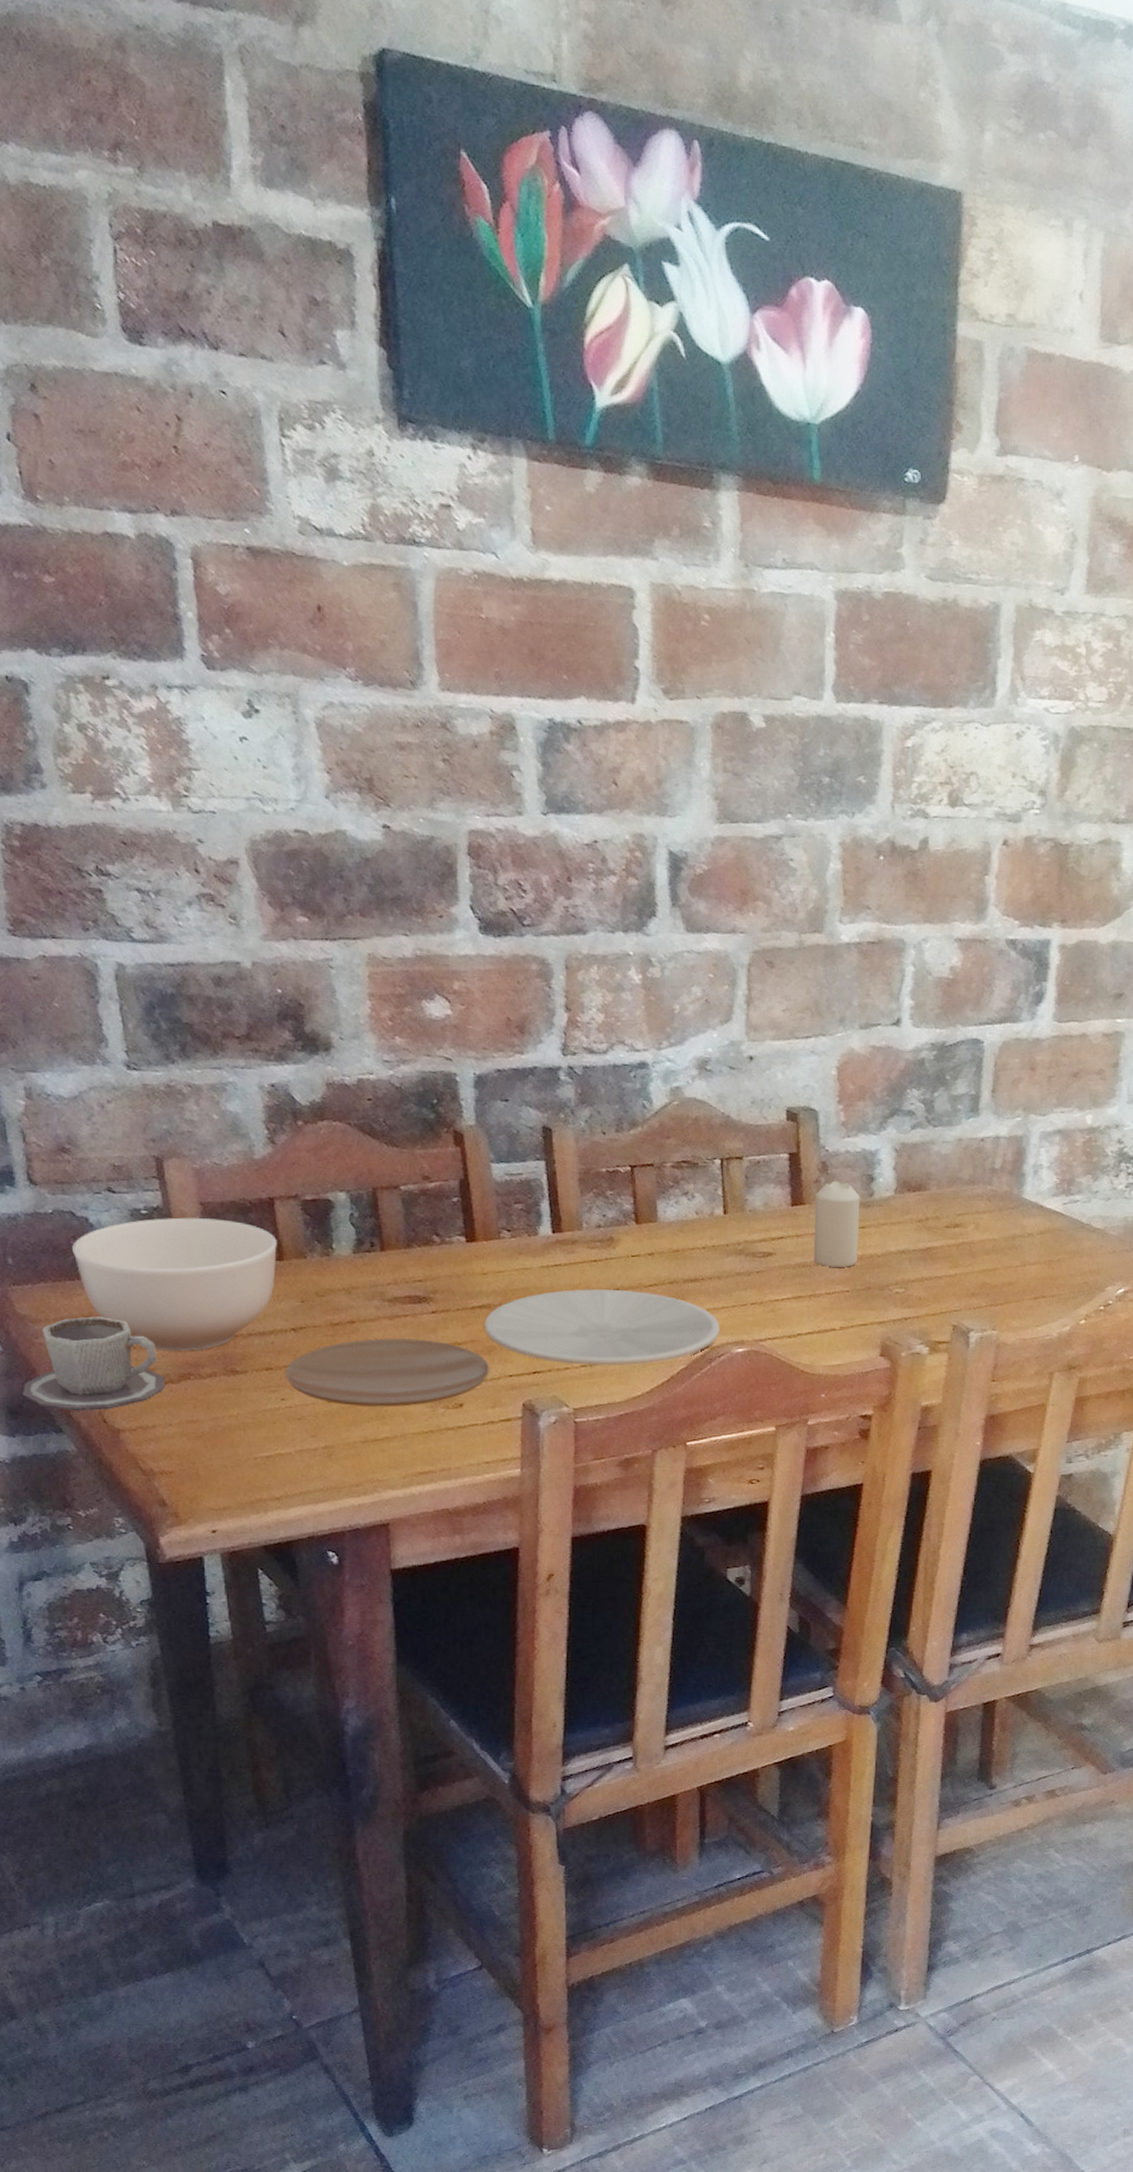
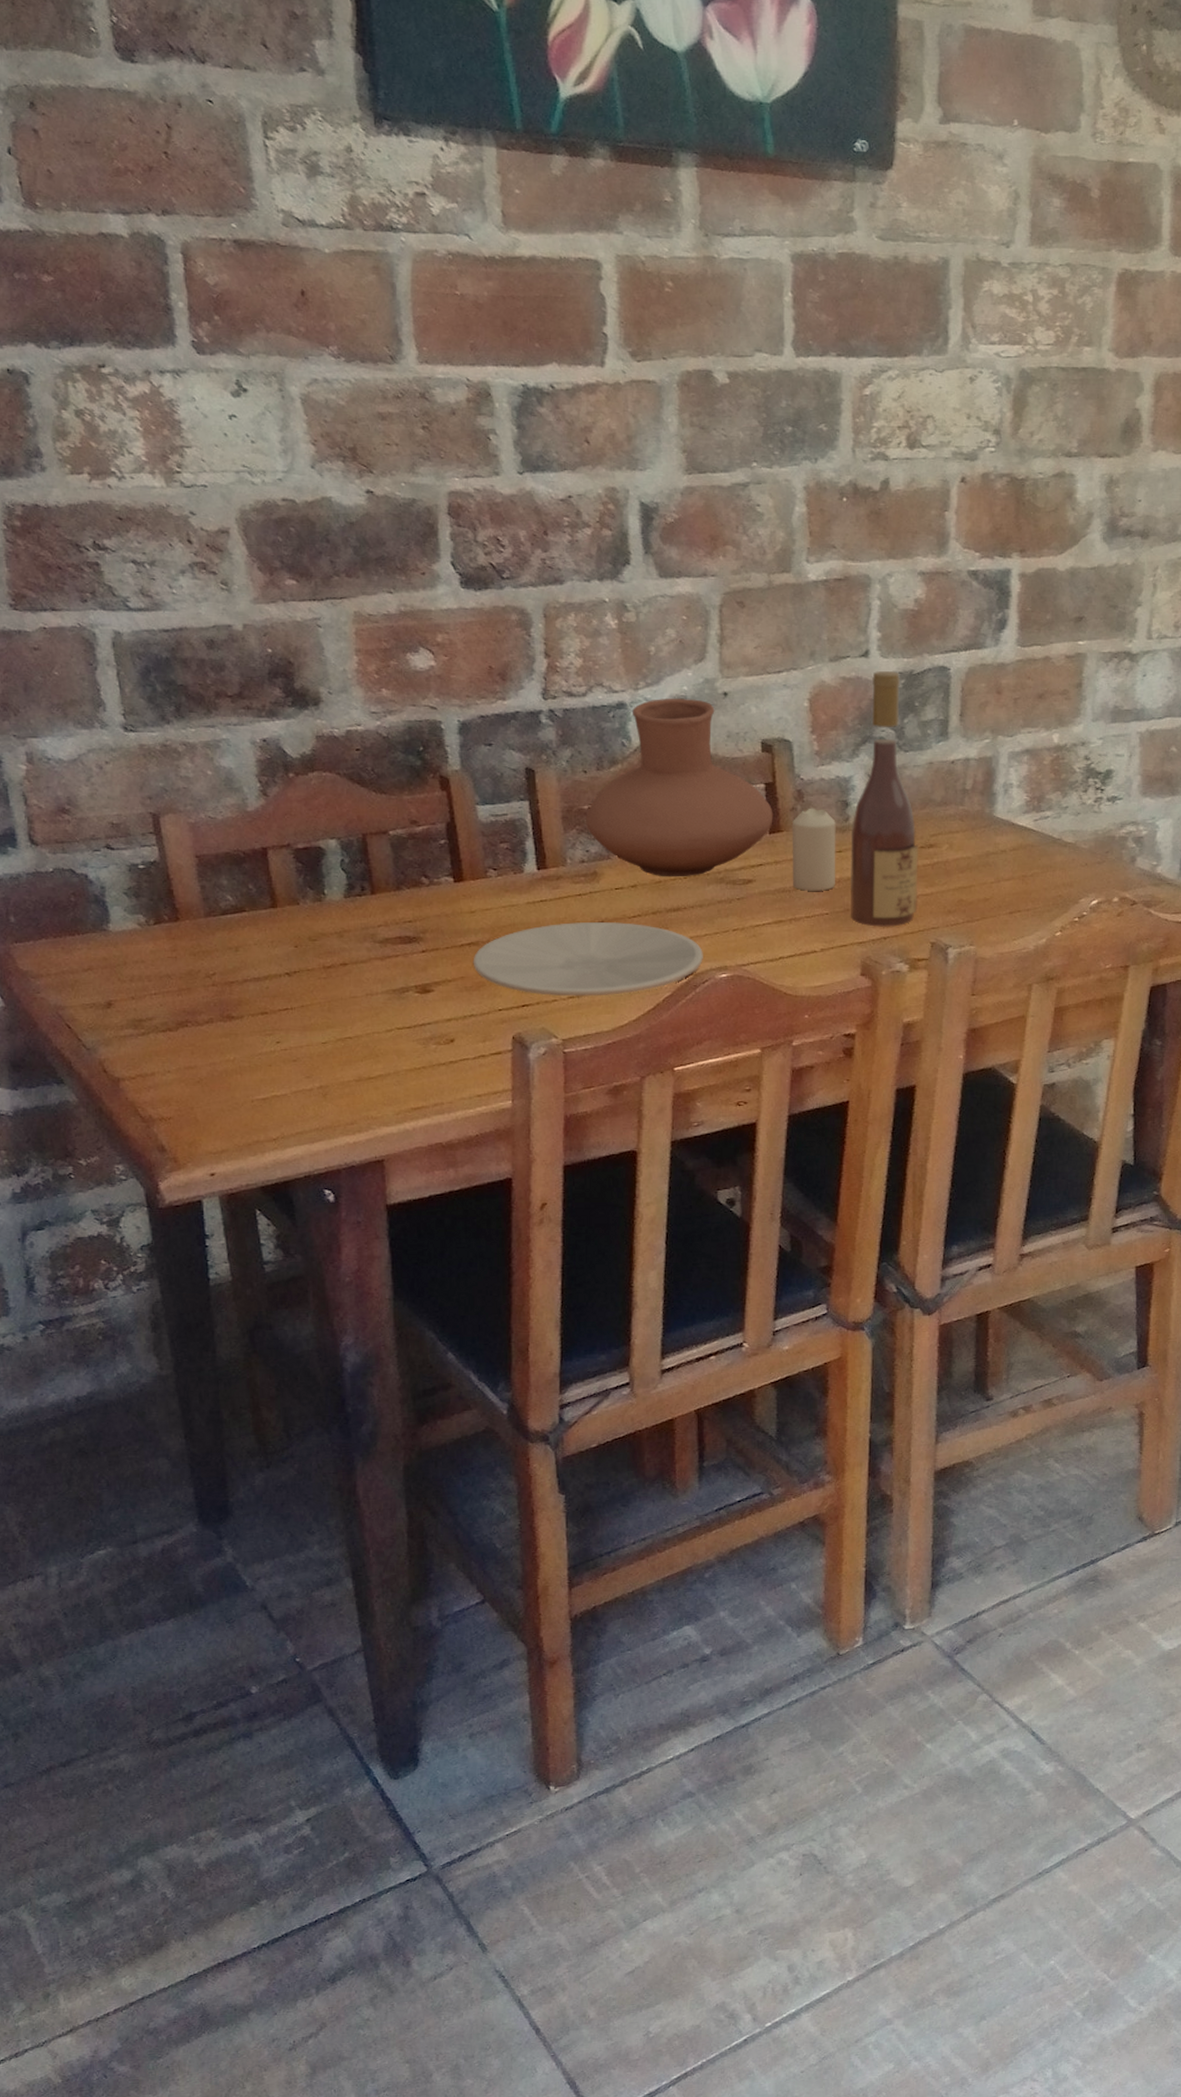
cup: present [21,1316,166,1411] -> none [23,969,164,1062]
bowl: present [72,1217,277,1351] -> none [73,870,271,999]
plate: present [285,1338,490,1407] -> none [280,978,480,1046]
vase: none [603,1060,796,1247] -> present [586,698,773,877]
wine bottle: none [871,1041,944,1308] -> present [849,670,919,927]

